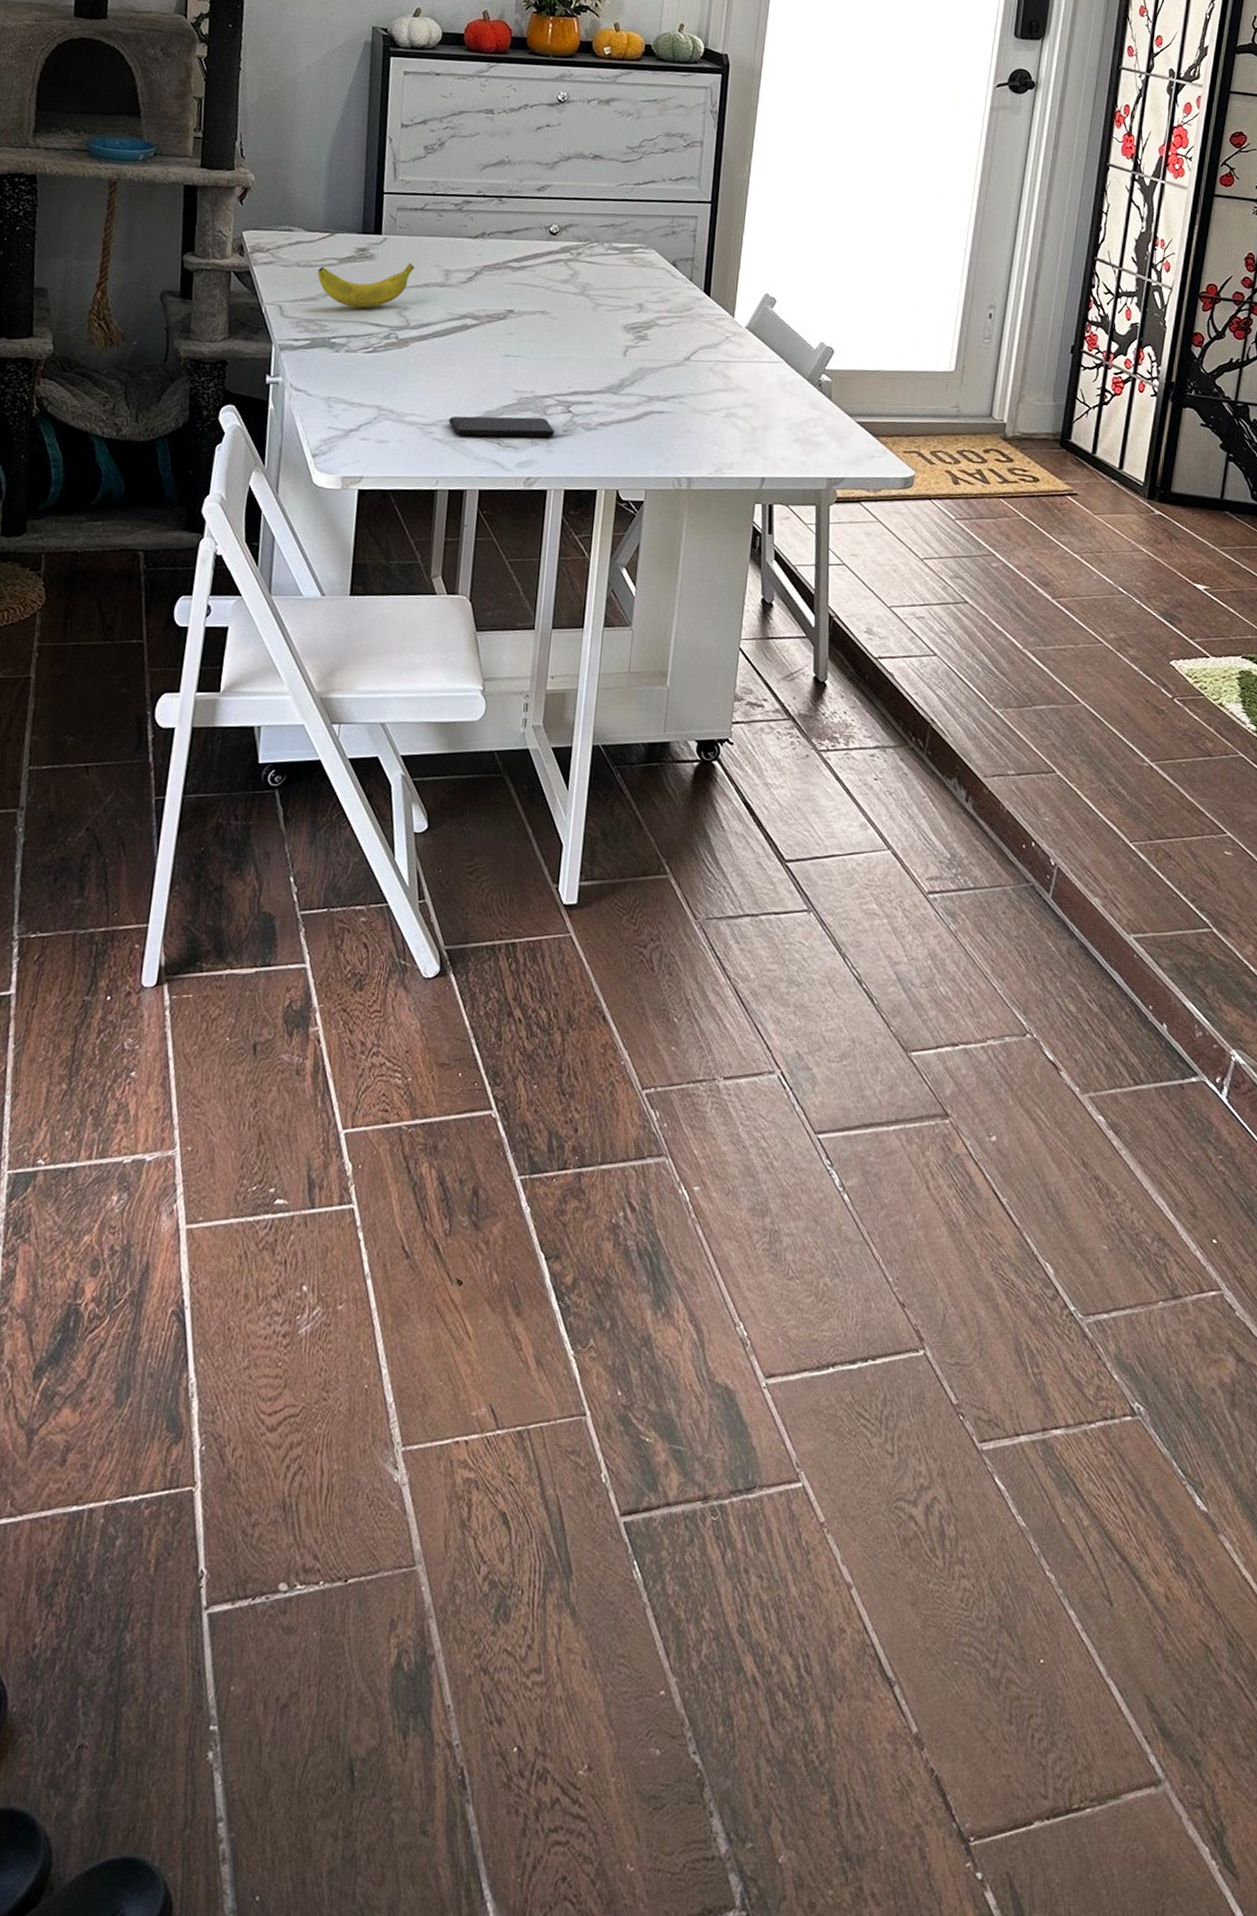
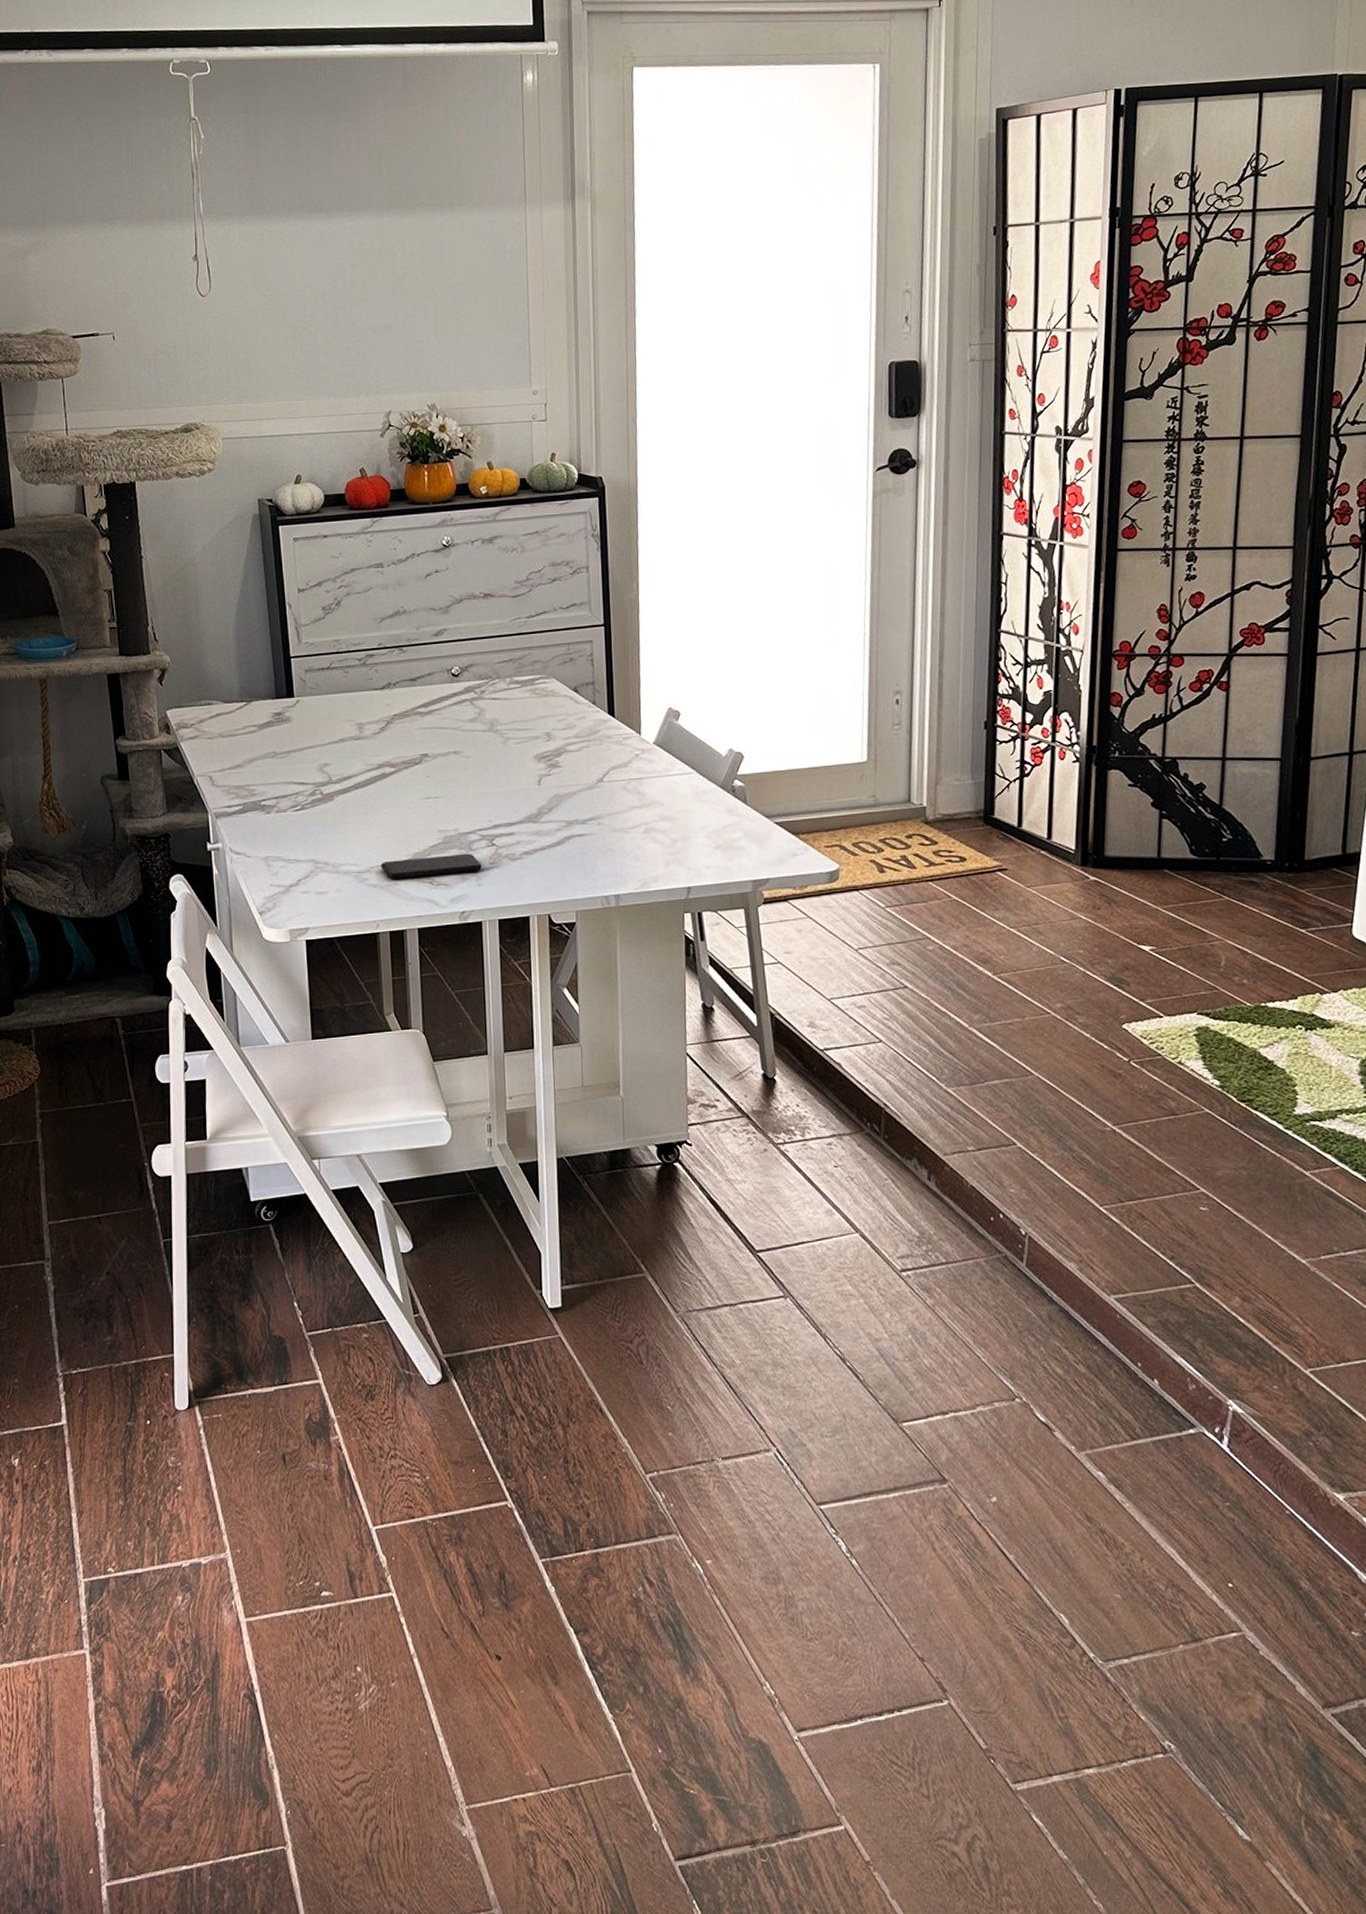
banana: present [317,262,415,308] -> none [240,720,329,770]

